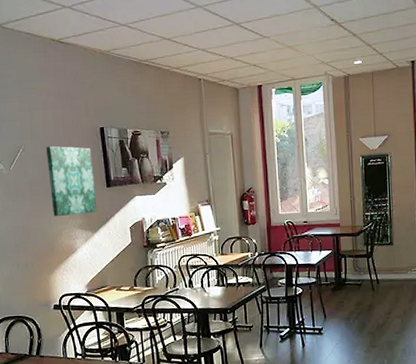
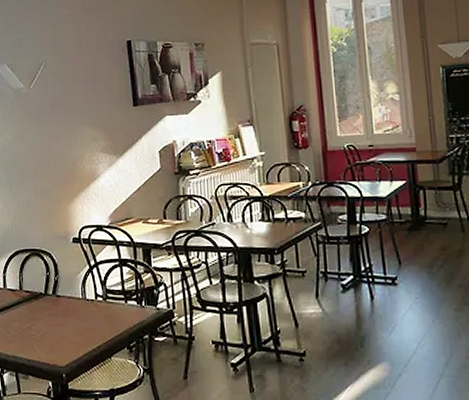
wall art: present [46,145,97,216] -> none [69,61,123,138]

